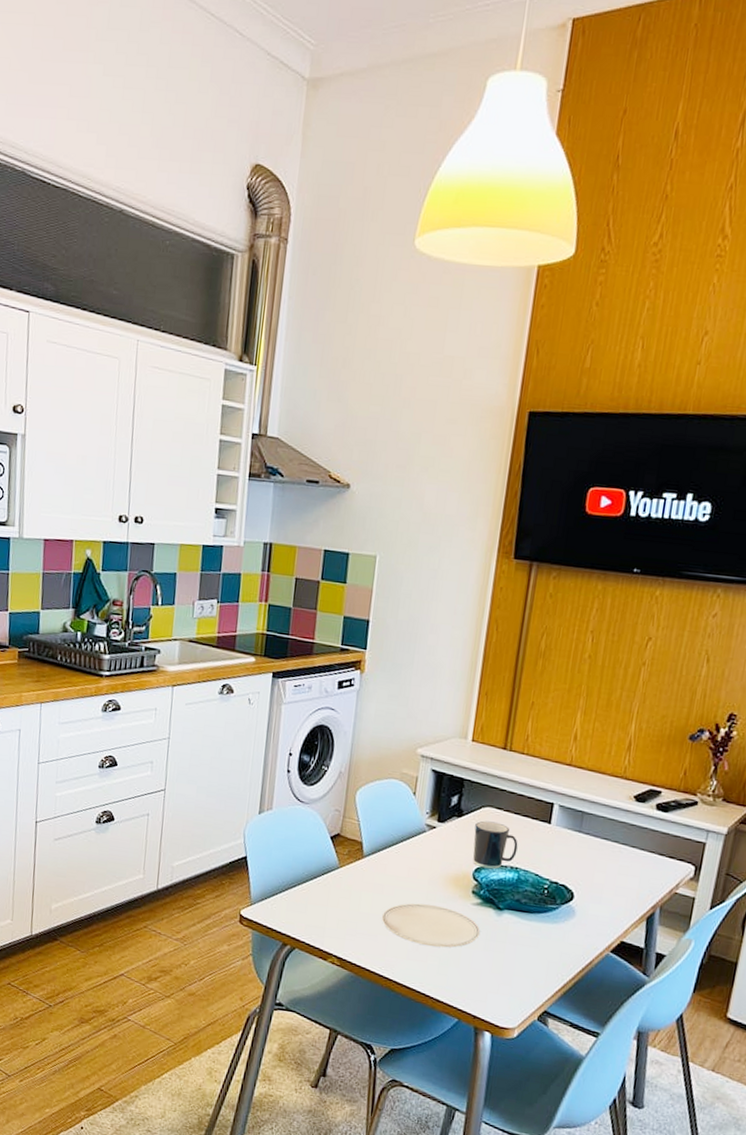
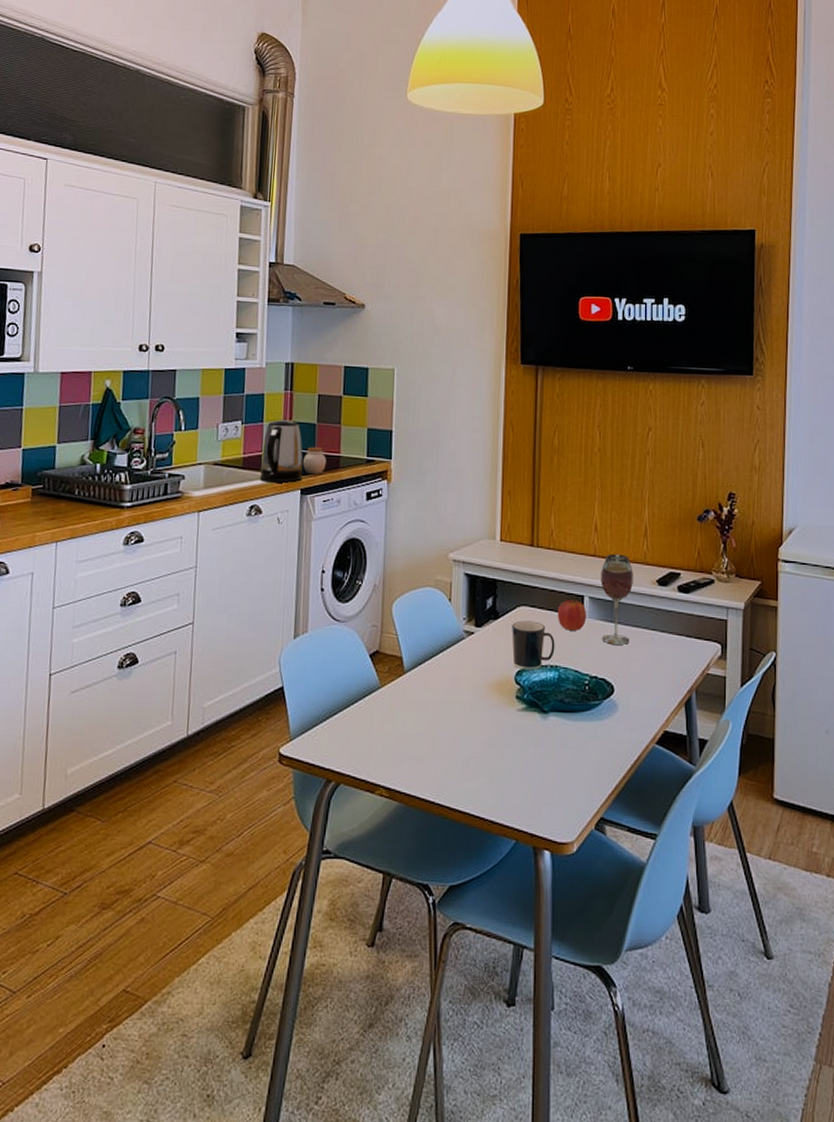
kettle: none [233,601,277,666] -> present [259,419,303,484]
jar: none [275,631,300,660] -> present [302,447,326,475]
plate: present [381,903,481,948] -> none [428,715,529,762]
fruit: none [523,805,555,837] -> present [557,599,587,631]
wineglass: none [567,765,610,856] -> present [601,553,633,645]

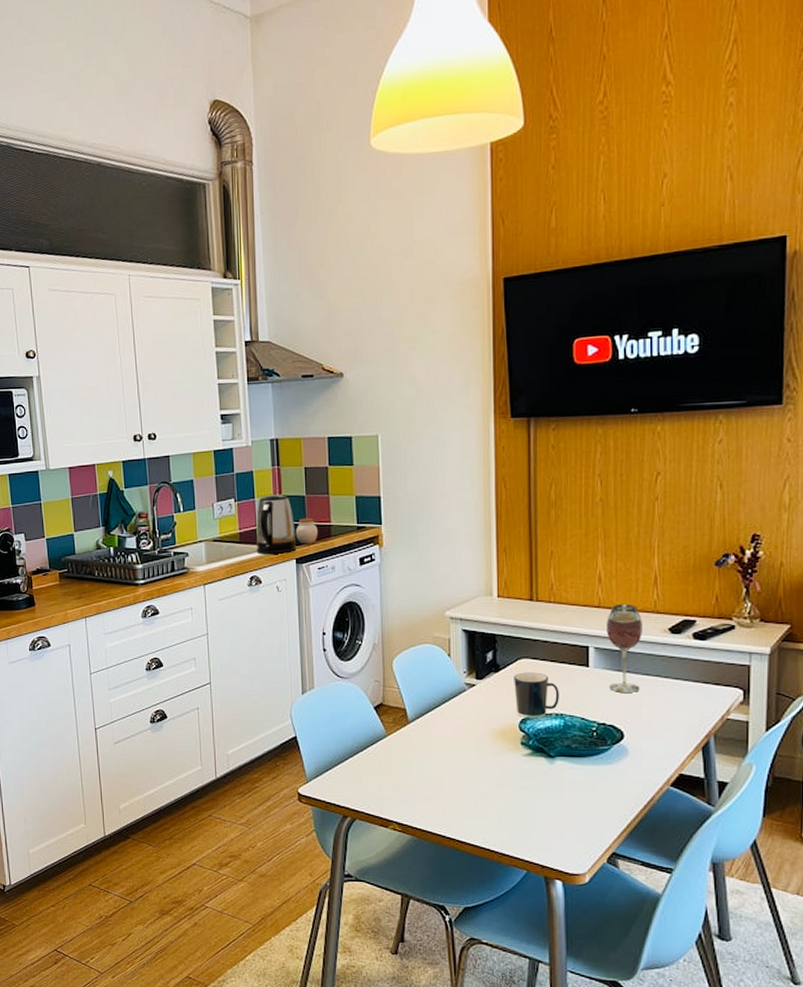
fruit: present [557,599,587,631] -> none [560,650,593,680]

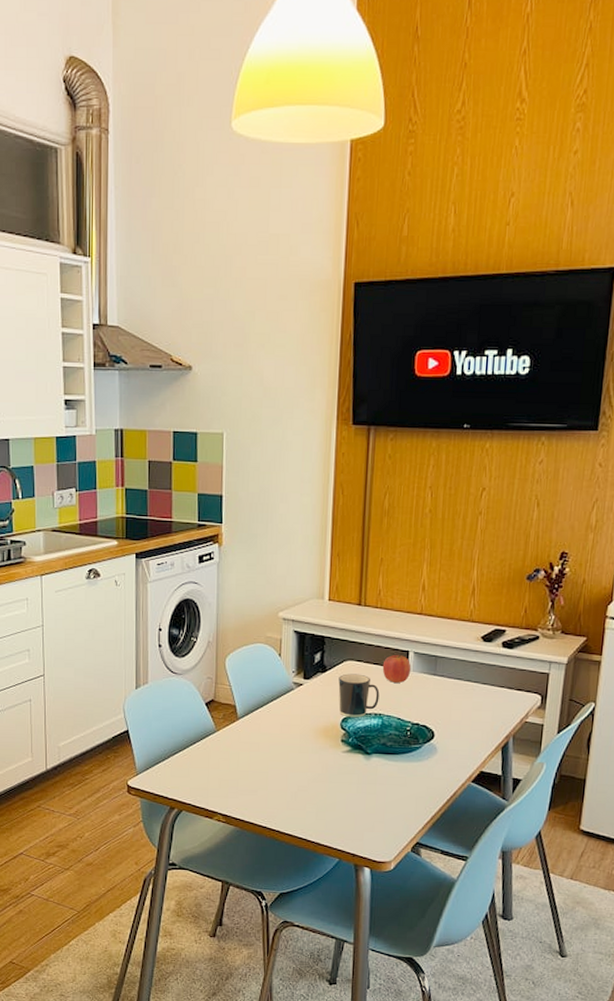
kettle: present [256,494,297,555] -> none [95,486,137,549]
jar: present [295,518,318,544] -> none [136,512,159,539]
fruit: none [560,650,593,680] -> present [382,654,411,683]
wineglass: present [606,603,642,692] -> none [425,612,459,695]

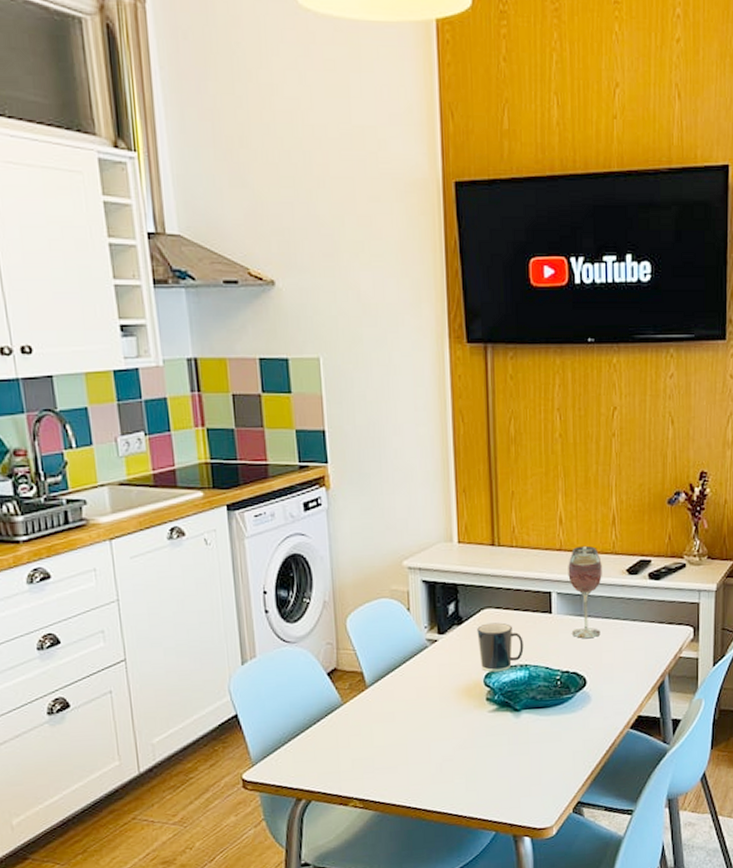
fruit: present [382,654,411,683] -> none [524,596,556,629]
wineglass: none [425,612,459,695] -> present [568,545,602,638]

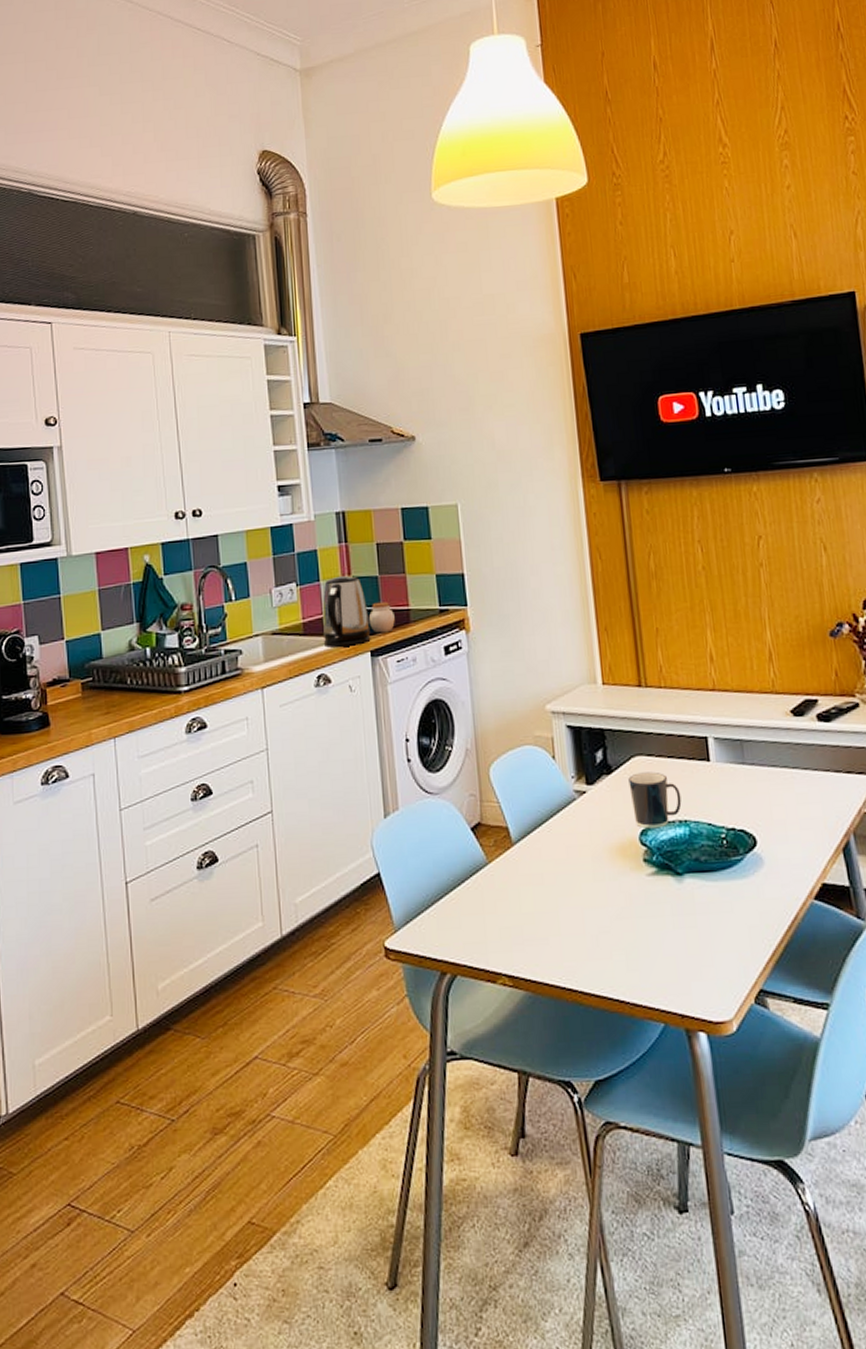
kettle: none [173,426,227,501] -> present [322,575,371,649]
jar: none [224,455,253,488] -> present [368,601,395,634]
wineglass: present [568,545,602,638] -> none [723,684,768,790]

